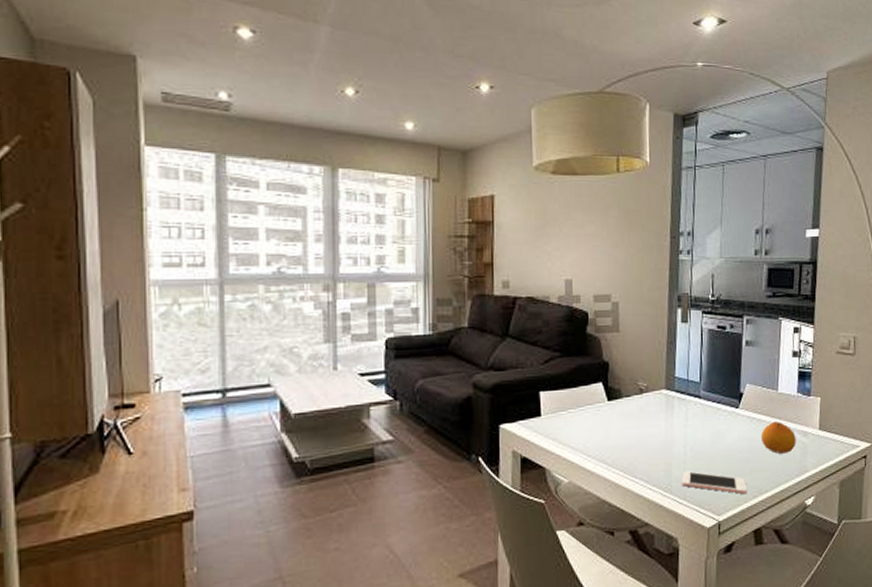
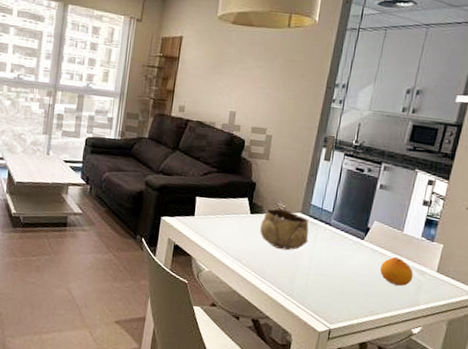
decorative bowl: none [622,388,679,438] -> present [260,208,309,251]
cell phone: present [682,471,747,495] -> none [303,282,360,312]

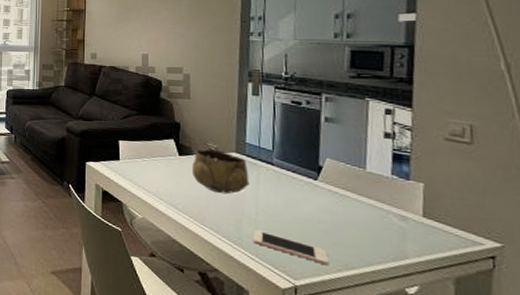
cell phone: none [303,282,360,312] -> present [253,230,329,266]
fruit: present [379,256,414,286] -> none [344,198,392,234]

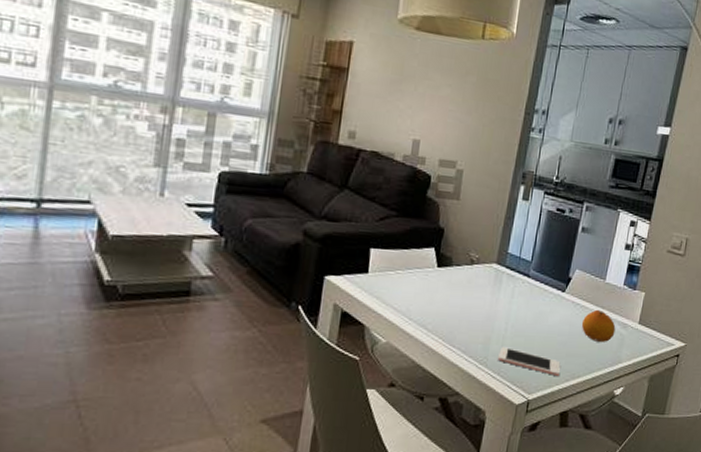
decorative bowl: present [192,149,250,194] -> none [449,259,506,310]
fruit: none [344,198,392,234] -> present [581,309,616,342]

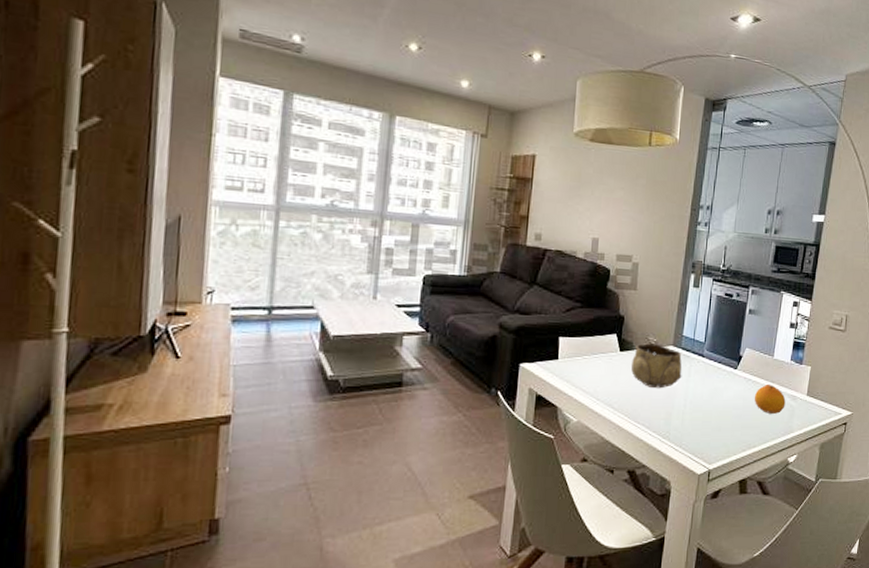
decorative bowl: none [449,259,506,310] -> present [631,343,682,389]
cell phone: present [498,347,561,377] -> none [679,422,738,448]

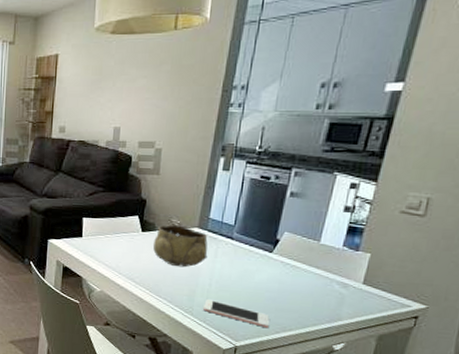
cell phone: none [679,422,738,448] -> present [203,299,270,329]
fruit: present [754,383,786,414] -> none [292,269,334,300]

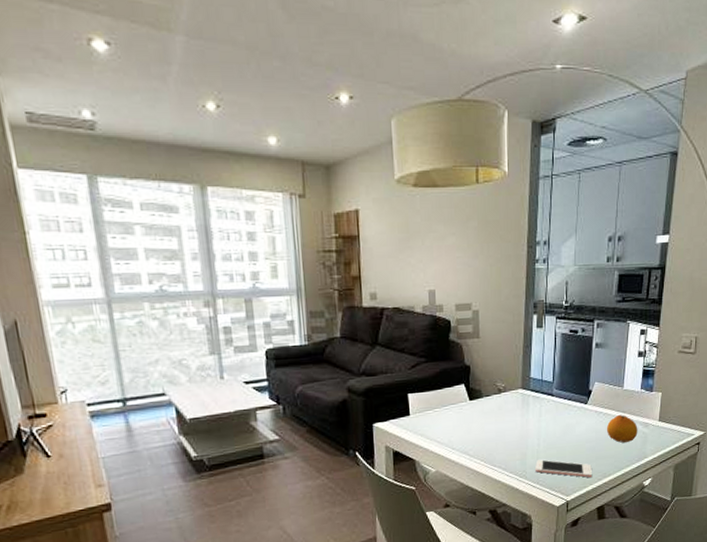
decorative bowl: present [153,225,208,268] -> none [482,388,533,432]
fruit: none [292,269,334,300] -> present [606,414,638,443]

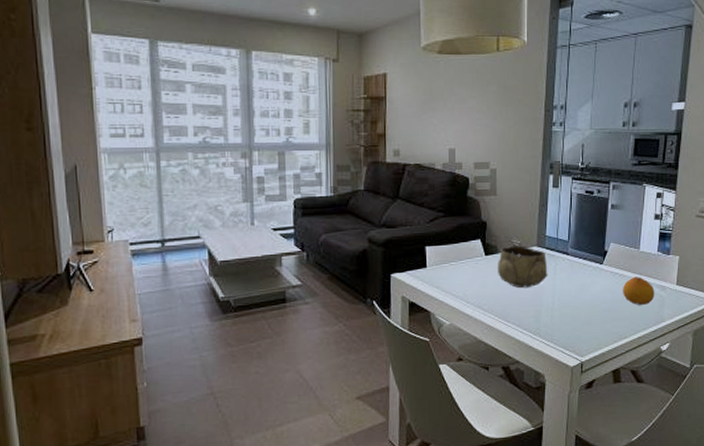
decorative bowl: none [482,388,533,432] -> present [498,245,548,289]
cell phone: present [535,459,593,478] -> none [550,318,608,340]

